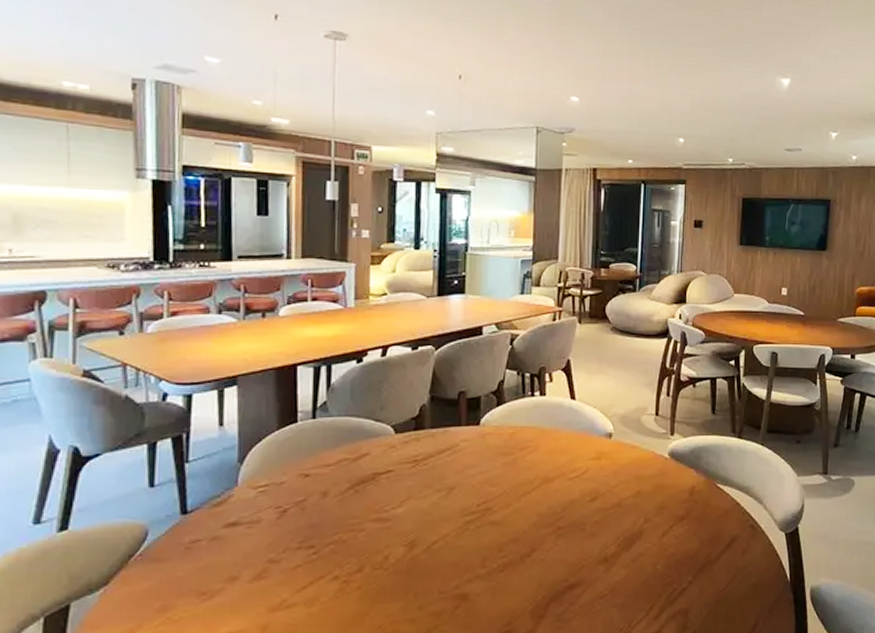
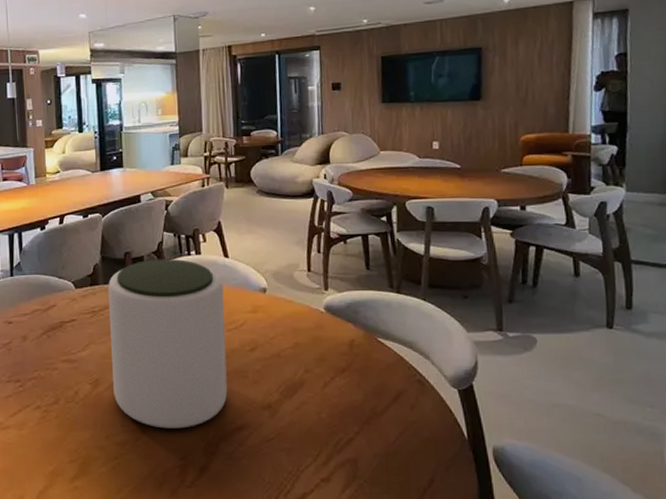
plant pot: none [432,399,567,593] -> present [108,258,228,429]

